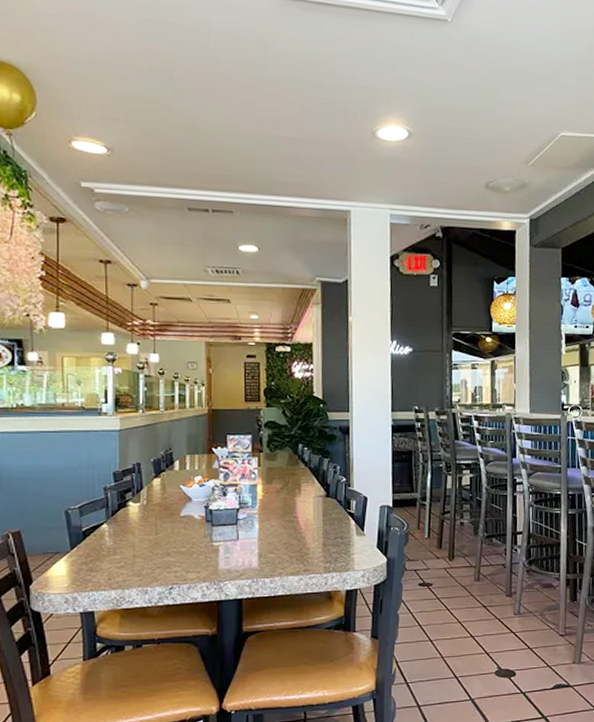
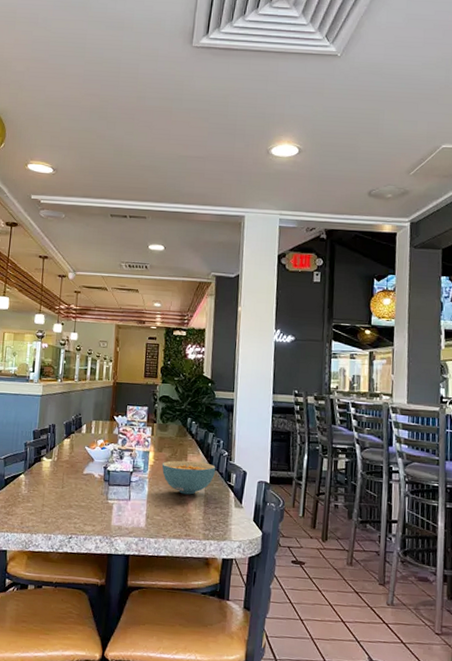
cereal bowl: none [272,491,334,527] -> present [162,460,216,495]

